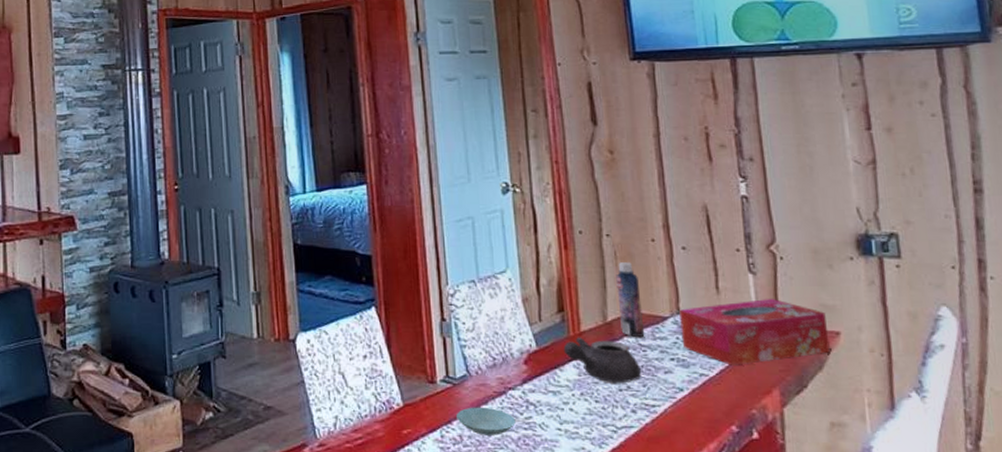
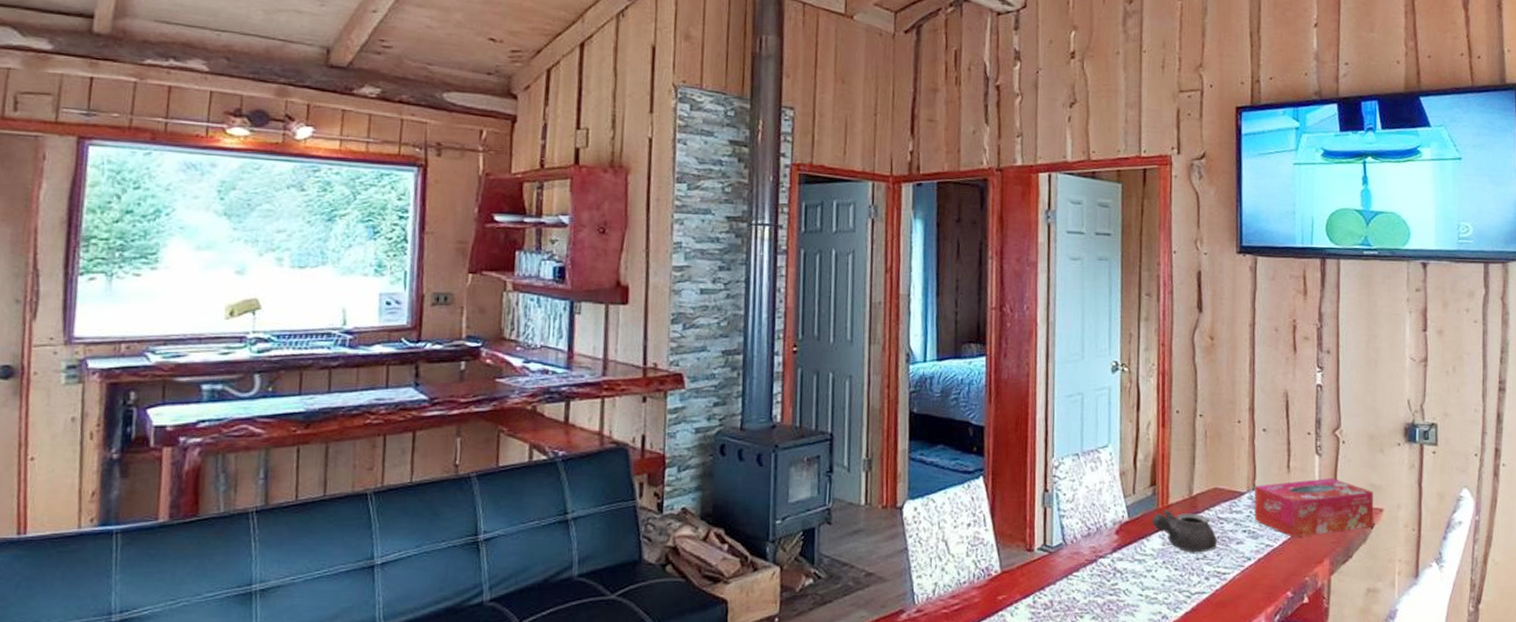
saucer: present [457,407,516,435] -> none [1050,574,1103,601]
bottle: present [616,262,645,338] -> none [1203,441,1224,511]

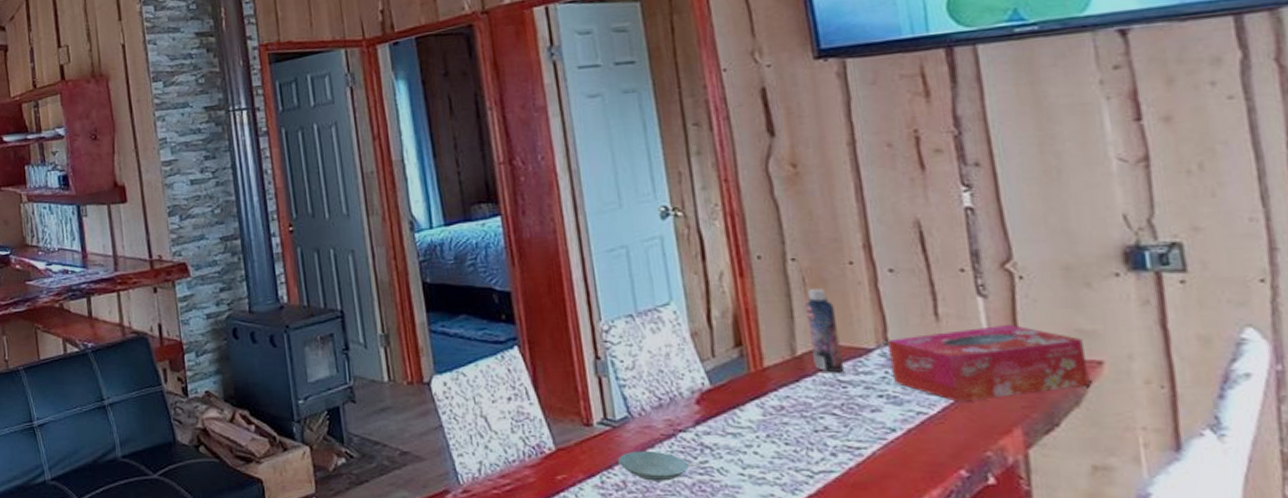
saucer: none [1050,574,1103,601] -> present [618,450,689,481]
teapot: present [1151,509,1218,553] -> none [743,373,843,424]
bottle: none [1203,441,1224,511] -> present [805,289,845,373]

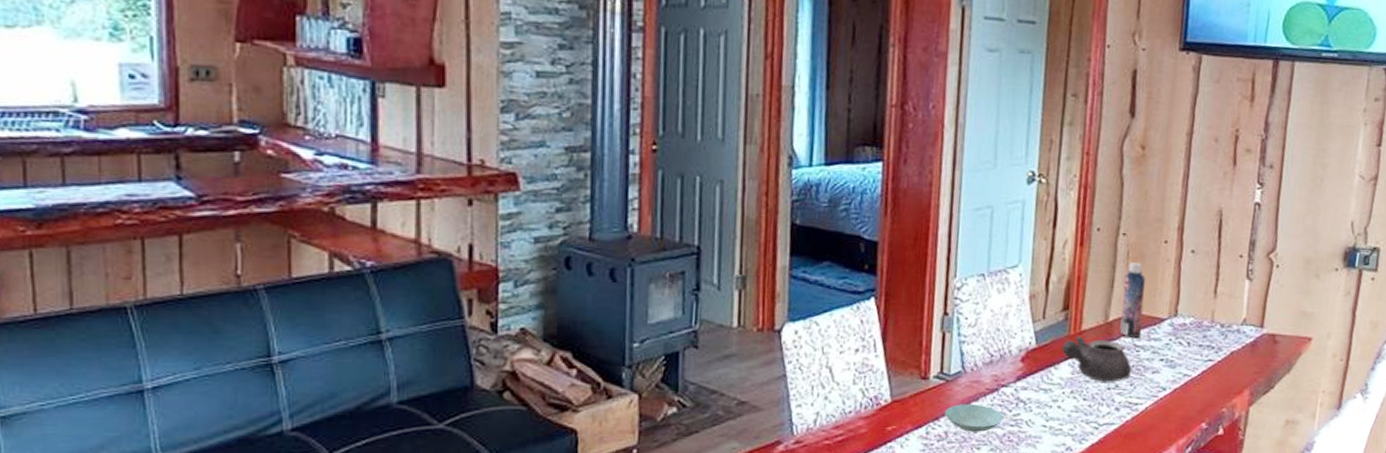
teapot: none [743,373,843,424] -> present [1061,336,1132,382]
tissue box: present [888,325,1090,402] -> none [1173,305,1304,367]

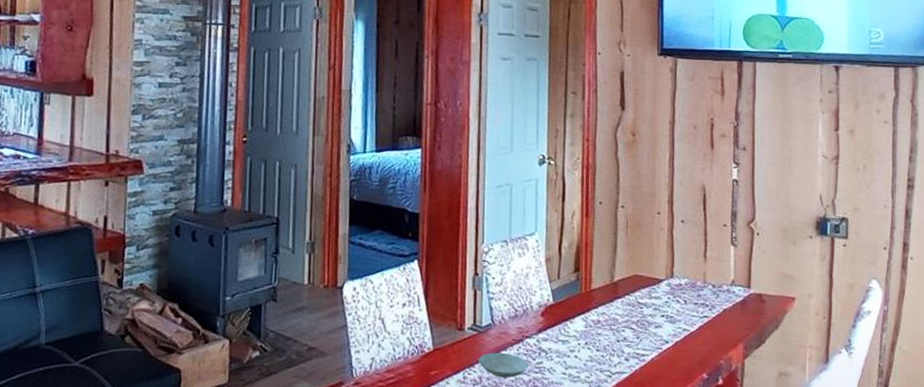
teapot: present [1061,336,1132,382] -> none [575,294,637,335]
bottle: present [1120,262,1146,339] -> none [624,231,644,297]

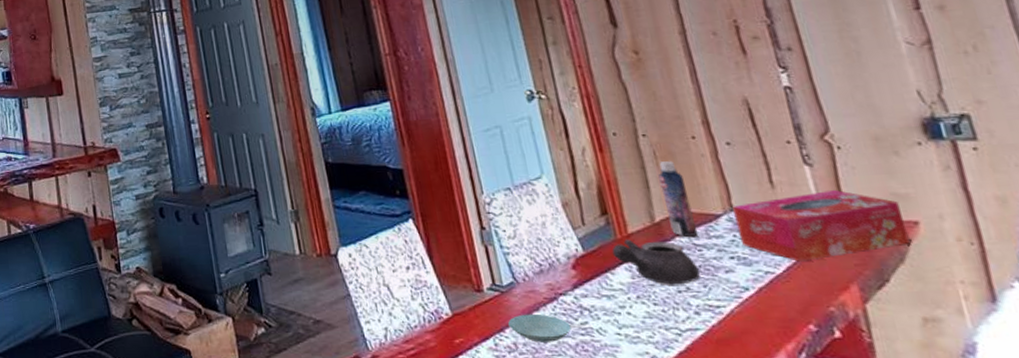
teapot: none [575,294,637,335] -> present [611,239,701,285]
bottle: none [624,231,644,297] -> present [658,161,698,238]
tissue box: none [672,268,786,323] -> present [732,190,911,262]

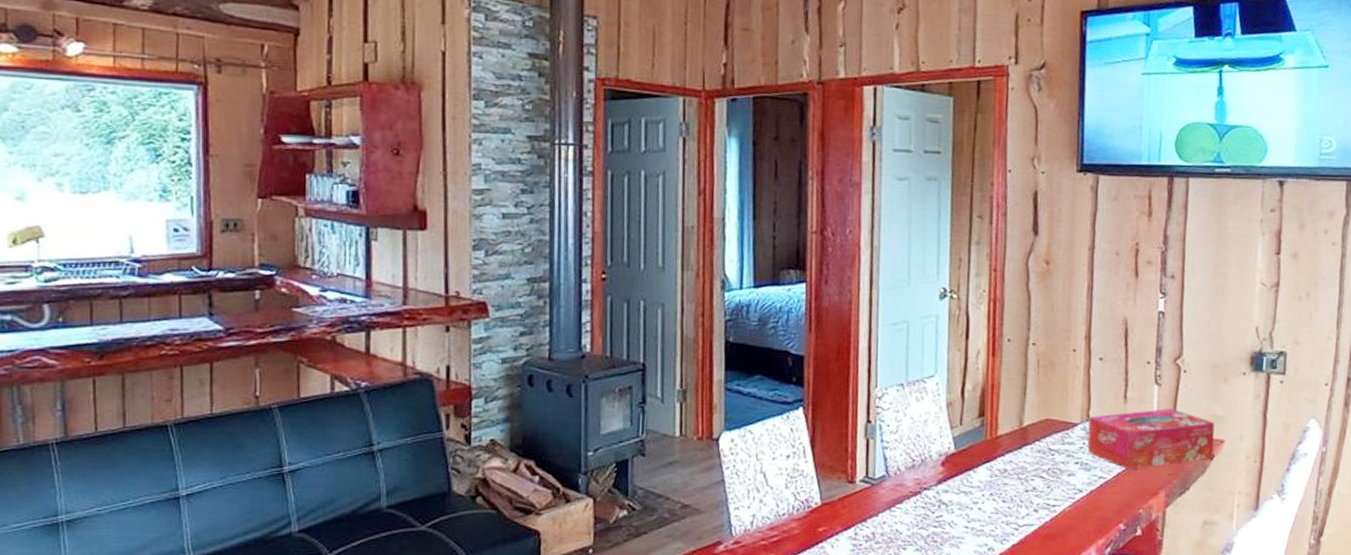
saucer: present [508,313,572,342] -> none [872,506,927,533]
teapot: present [611,239,701,285] -> none [979,441,1048,485]
bottle: present [658,161,698,238] -> none [1034,371,1057,443]

